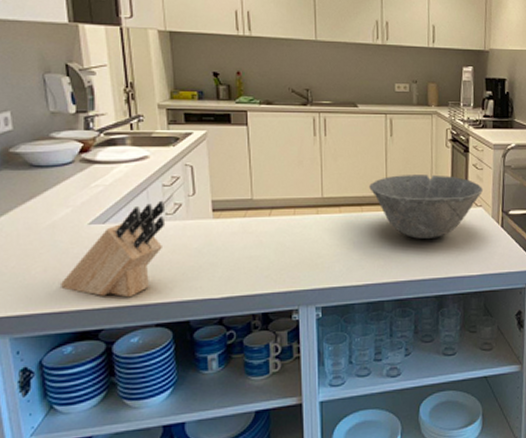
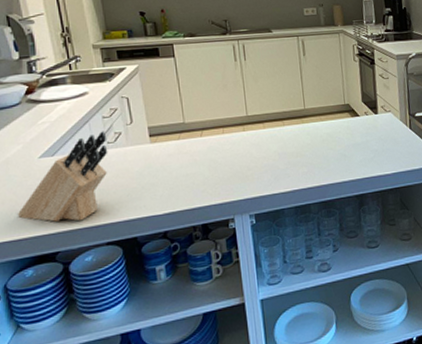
bowl: present [369,174,484,240] -> none [288,86,391,146]

